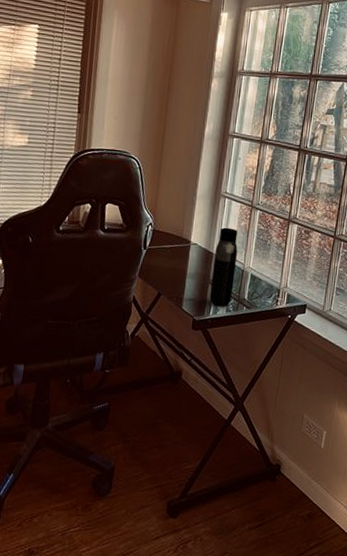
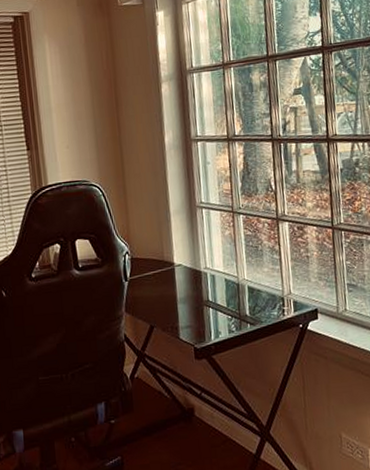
water bottle: present [209,227,238,306] -> none [202,240,232,328]

